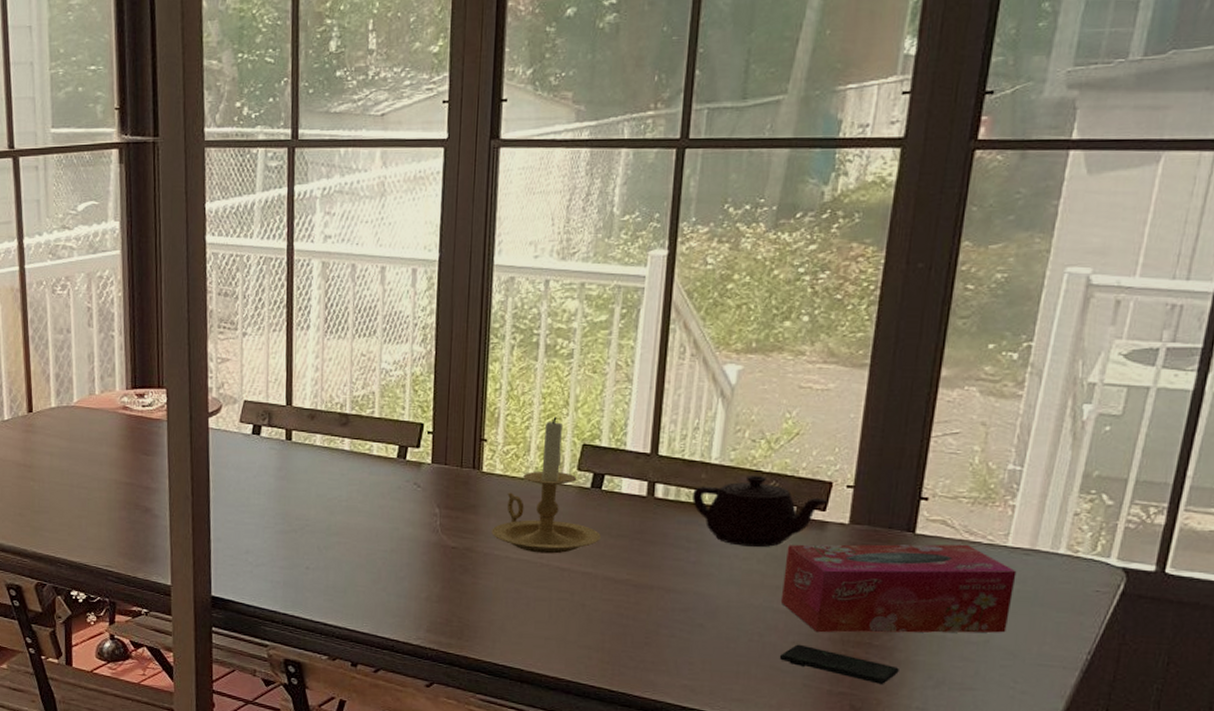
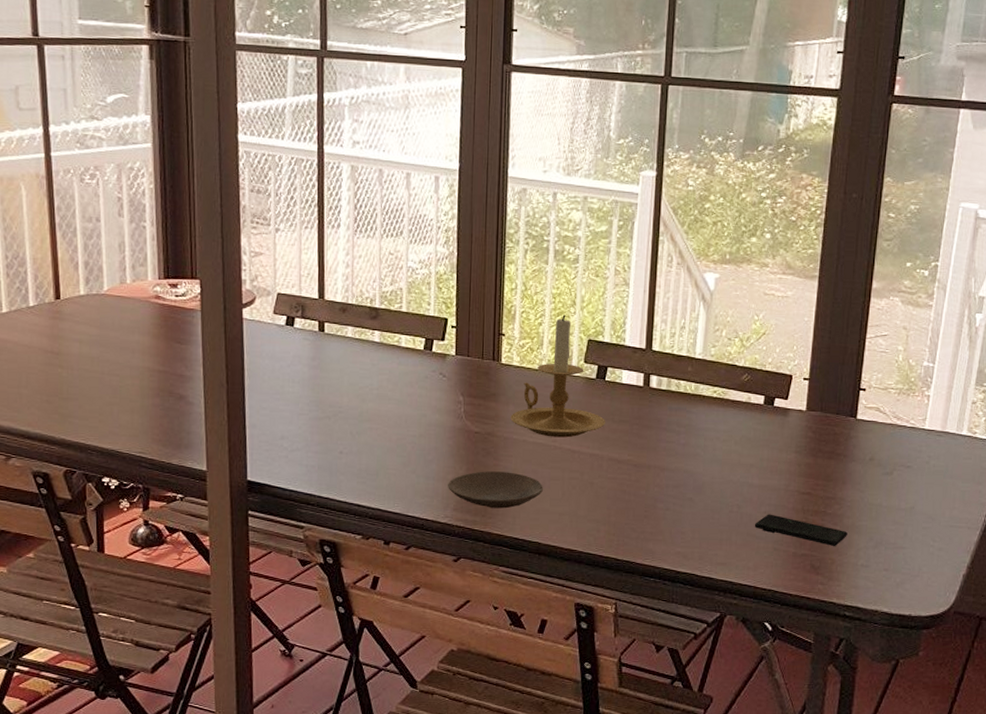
plate: none [421,590,527,631] -> present [448,471,543,509]
teapot: present [691,475,829,548] -> none [680,368,790,431]
tissue box: present [780,544,1017,633] -> none [754,427,932,504]

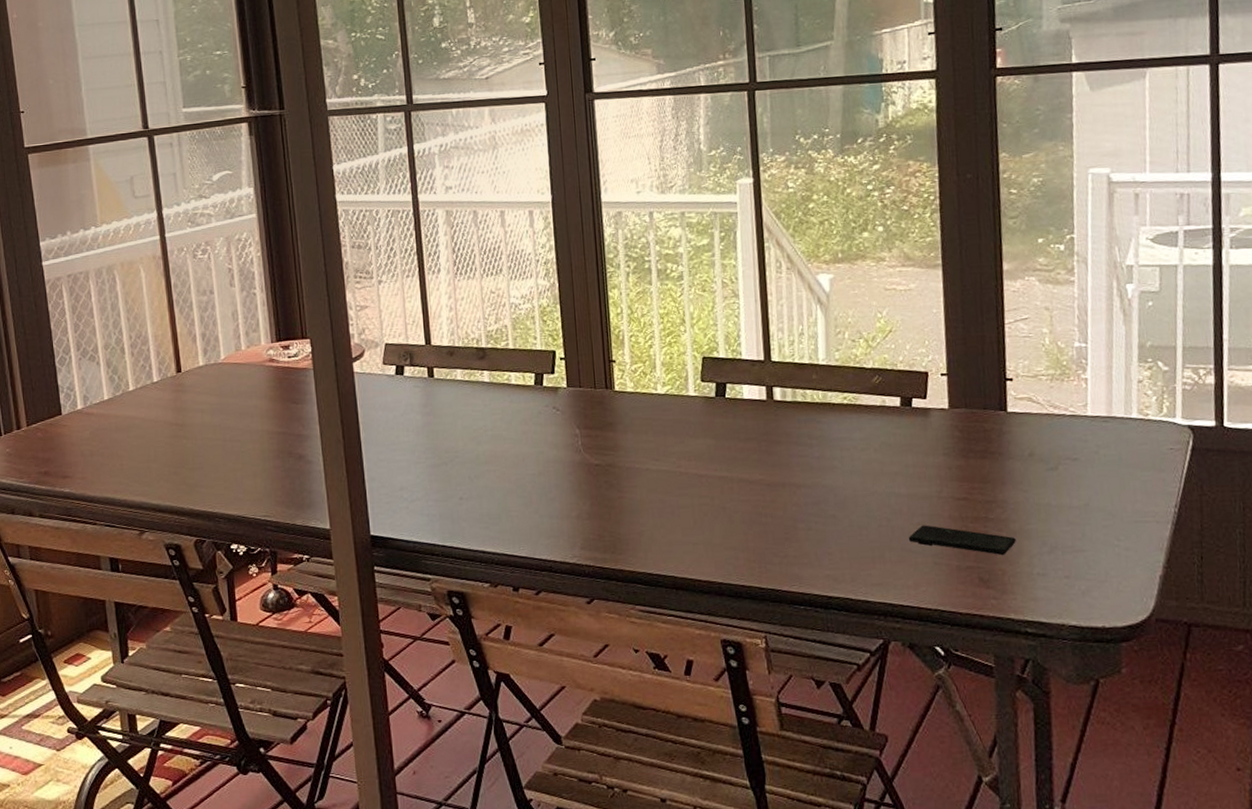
plate: present [448,471,543,509] -> none [573,503,673,544]
candle holder: present [510,315,605,438] -> none [630,334,731,463]

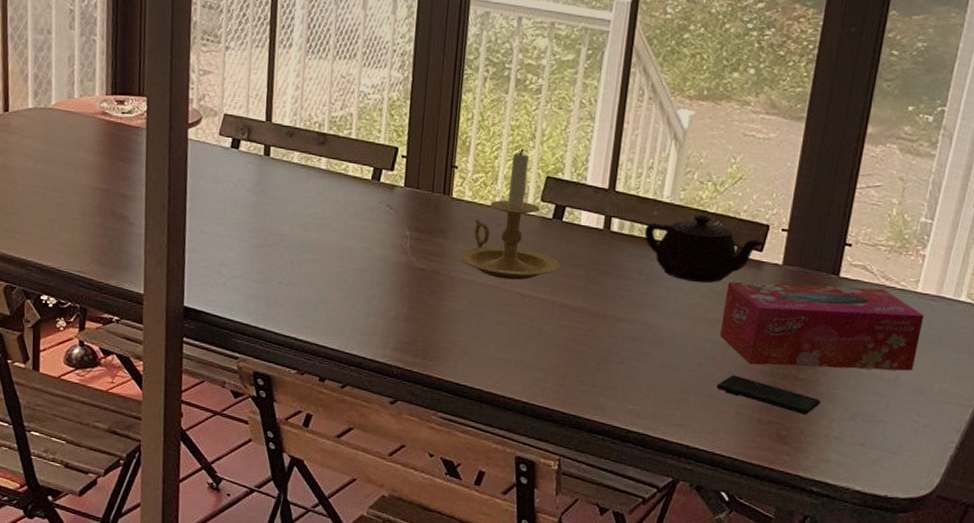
candle holder: none [630,334,731,463] -> present [458,148,560,280]
teapot: none [806,371,927,439] -> present [644,214,765,284]
tissue box: none [898,417,1102,512] -> present [719,282,924,371]

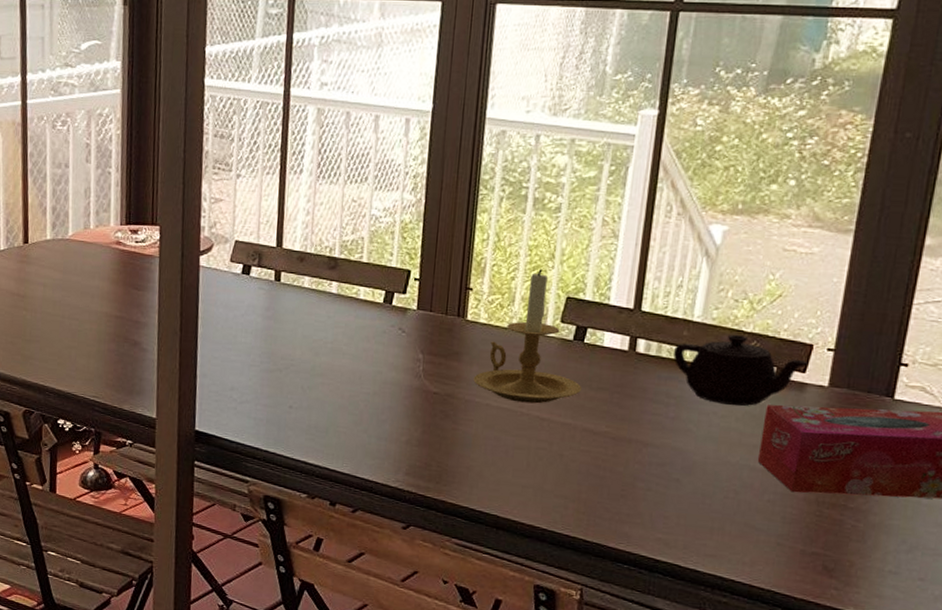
smartphone: present [716,375,821,415] -> none [754,503,873,546]

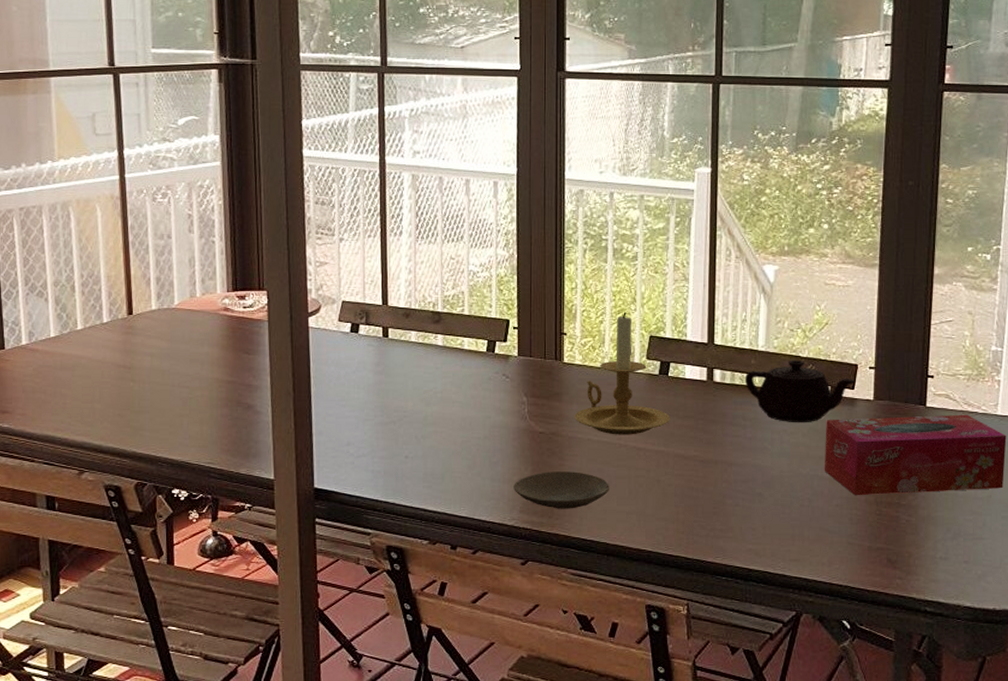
plate: none [401,435,506,477] -> present [514,471,609,509]

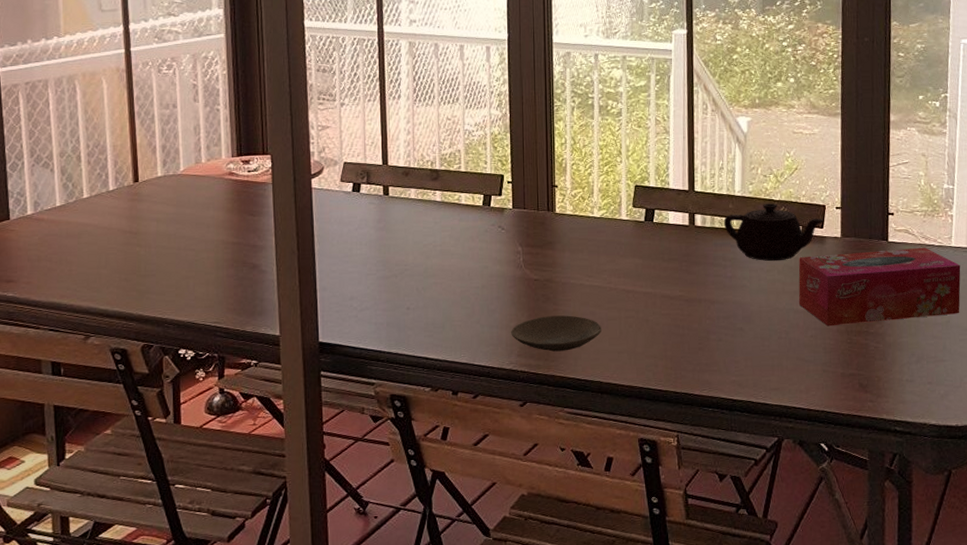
candle holder: present [574,312,670,435] -> none [567,164,656,279]

